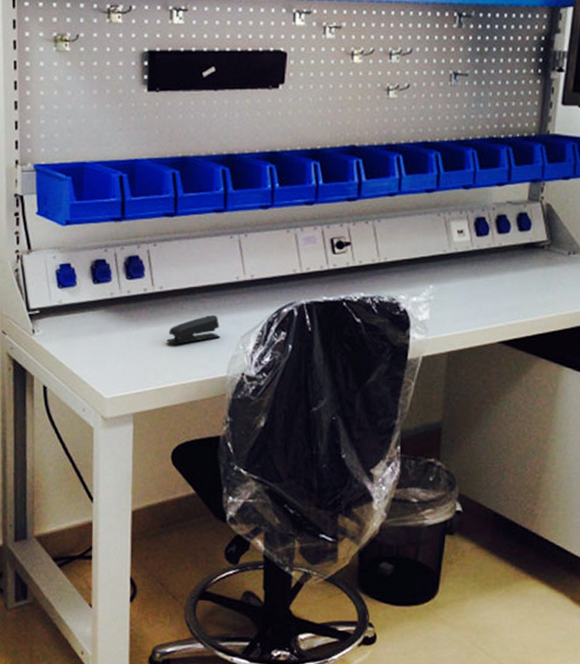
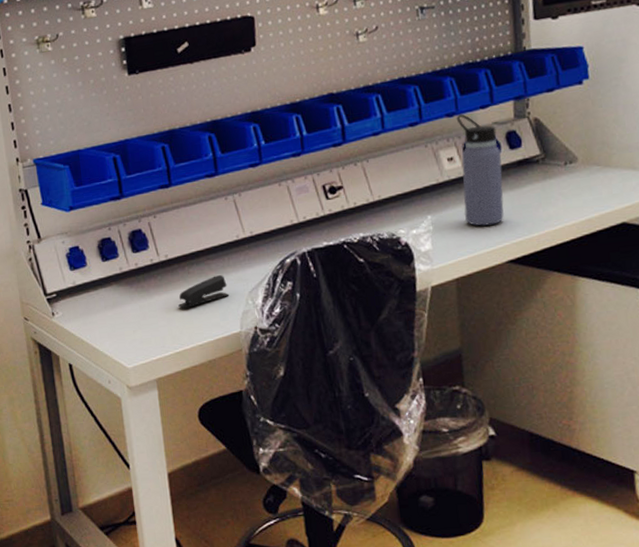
water bottle: none [465,188,510,304] -> present [456,113,504,226]

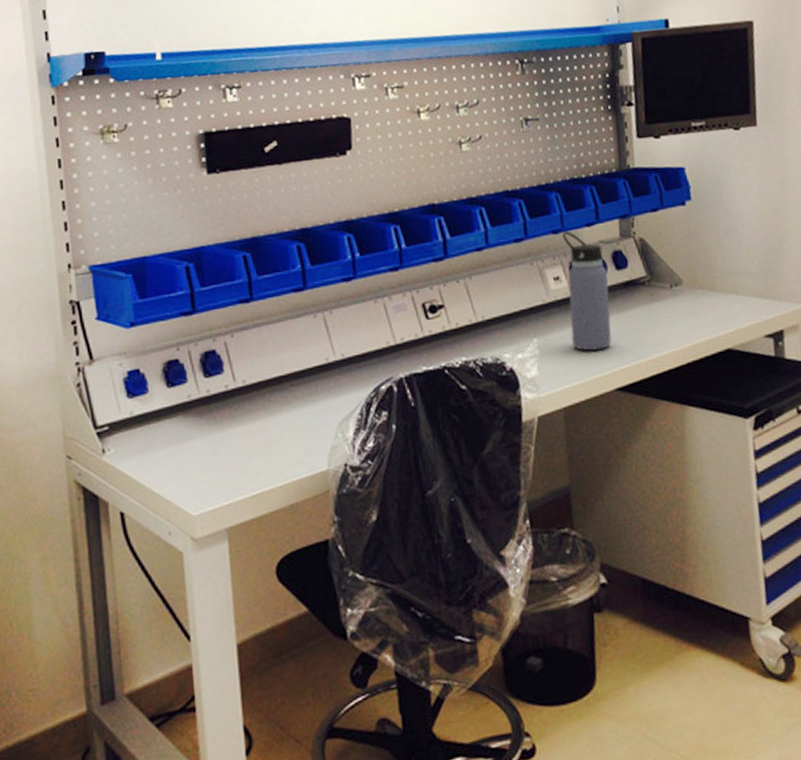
stapler: present [178,275,230,308] -> none [256,404,316,443]

